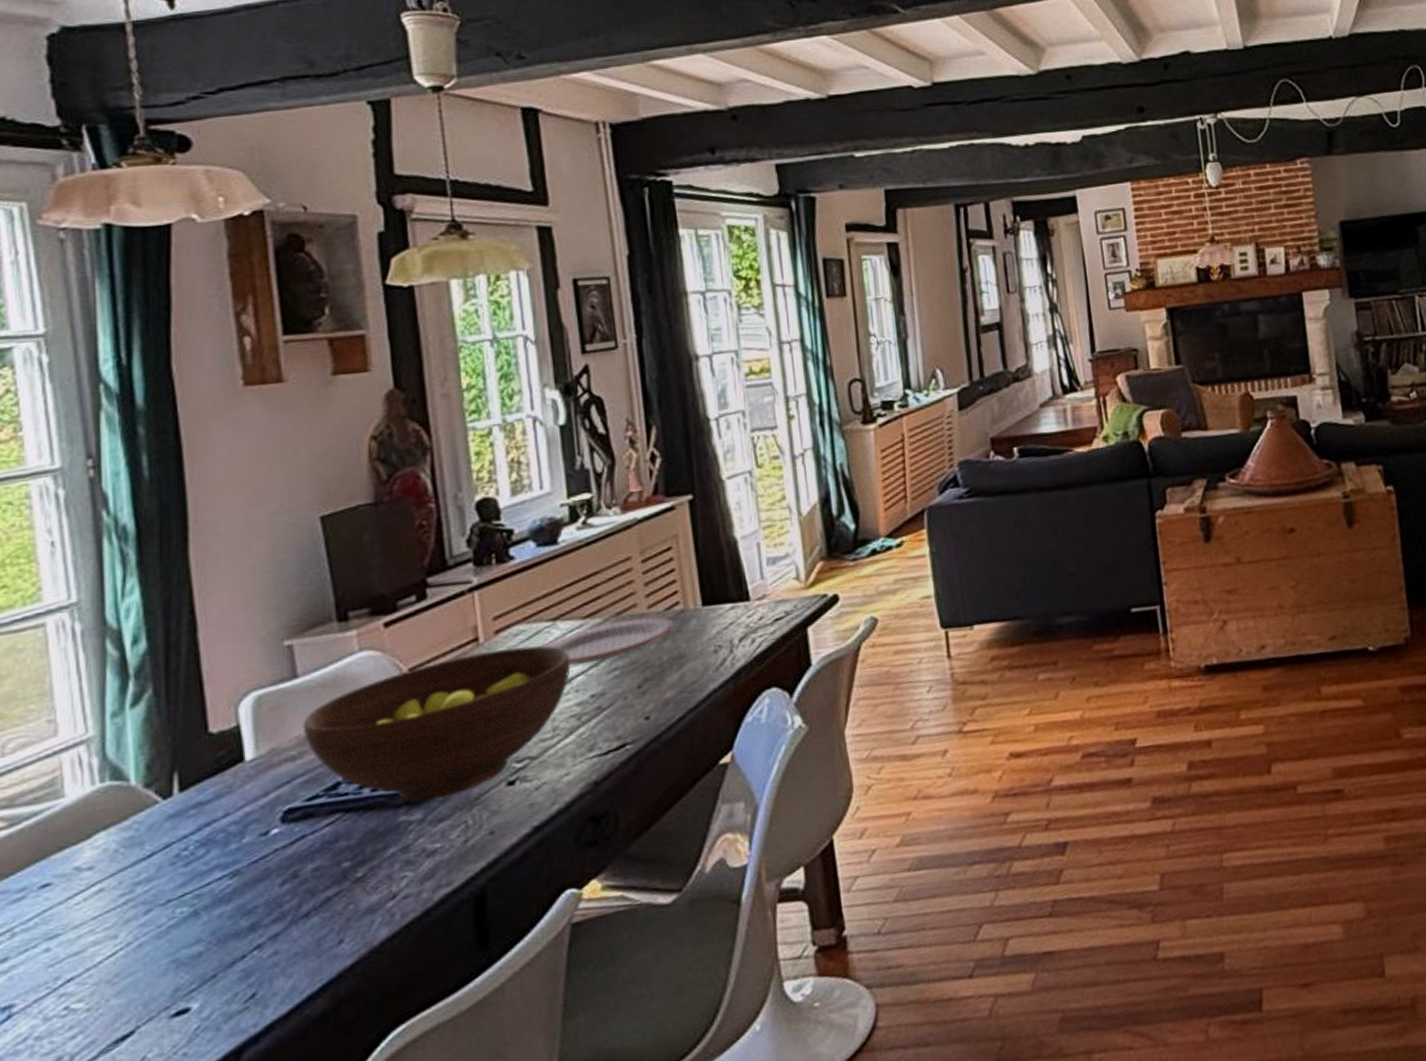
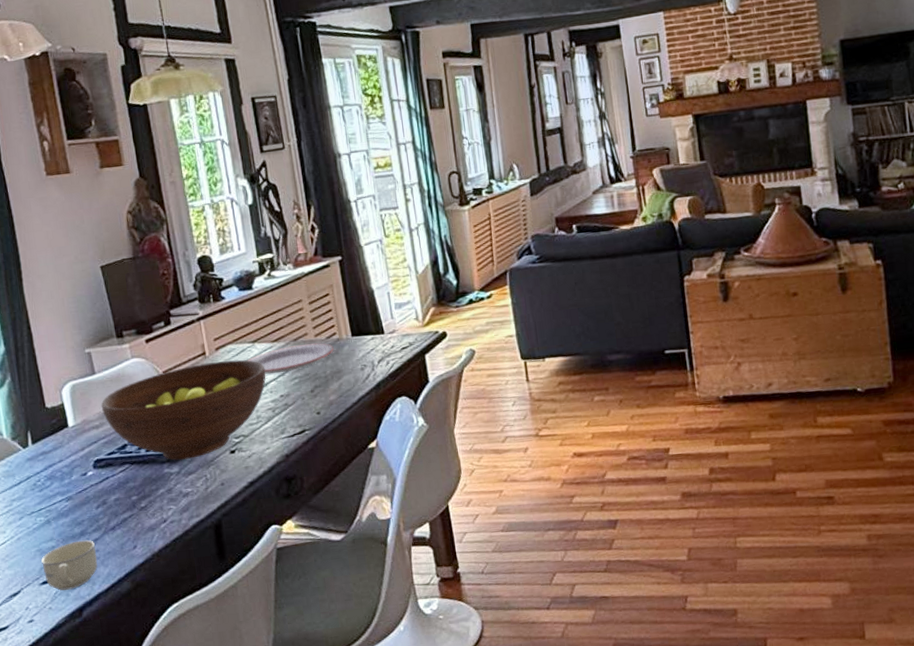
cup: none [177,937,275,1024] -> present [41,540,98,591]

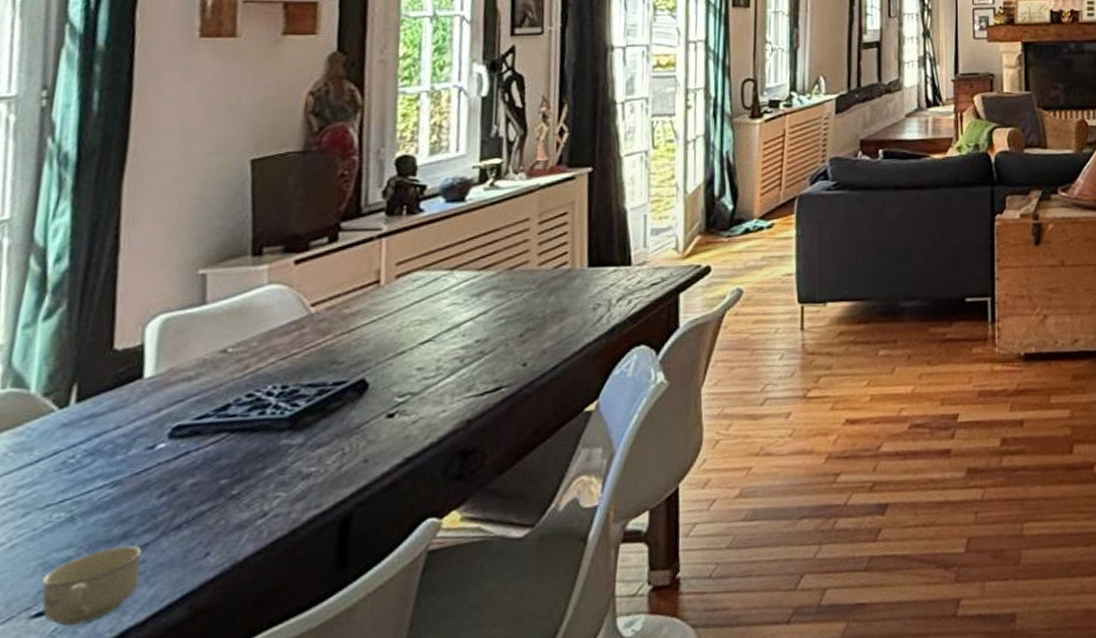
fruit bowl: present [101,359,266,460] -> none [203,291,462,427]
plate: present [247,343,334,375] -> none [438,274,561,312]

